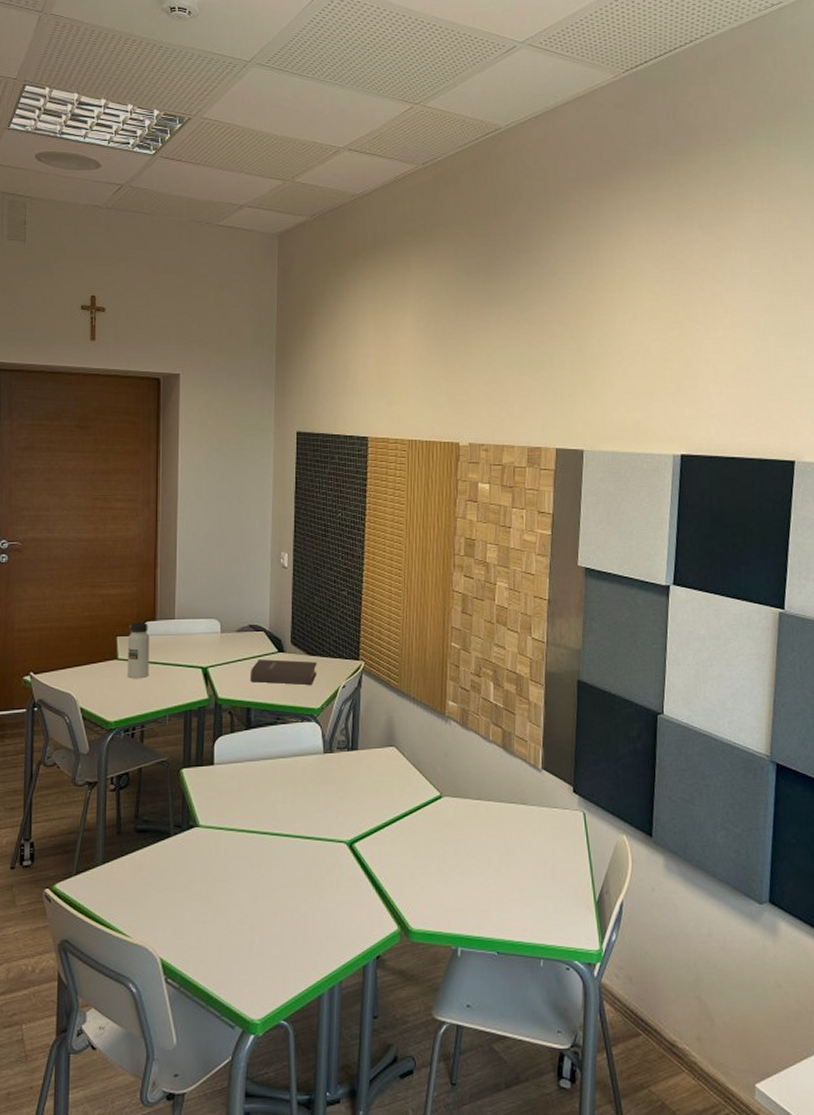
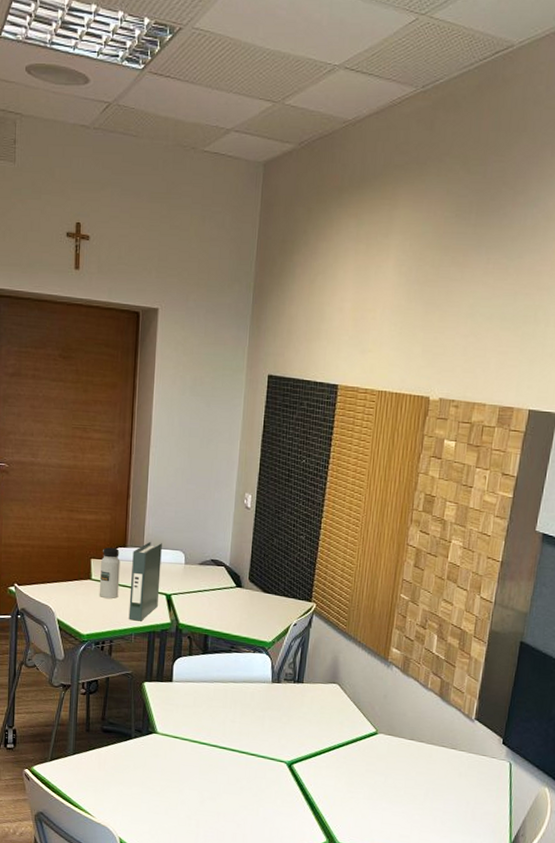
binder: none [161,611,195,700] -> present [128,541,162,621]
book: present [251,659,317,685] -> none [210,592,272,620]

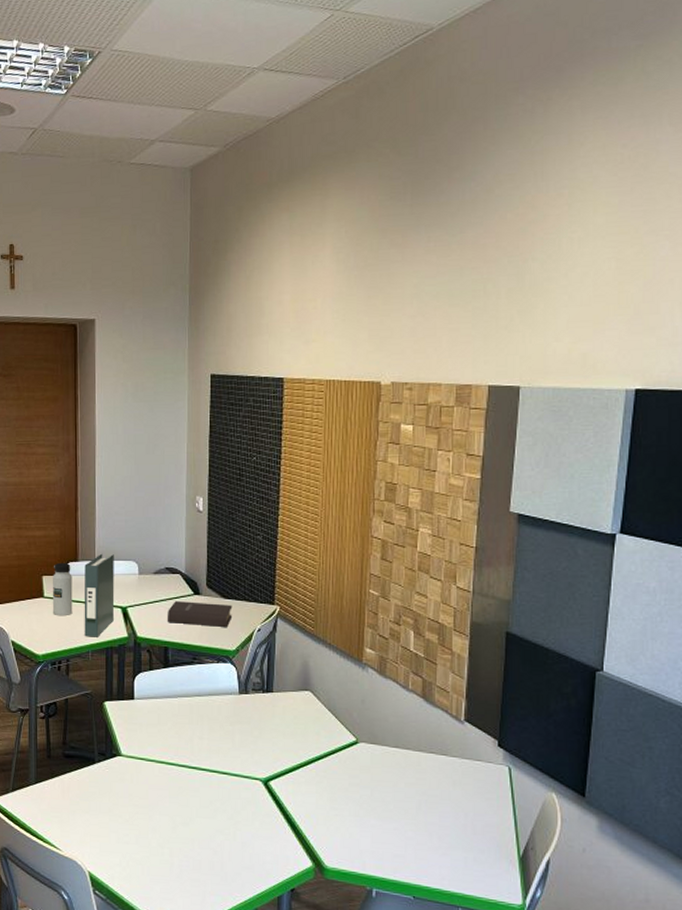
book: none [210,592,272,620] -> present [168,601,233,627]

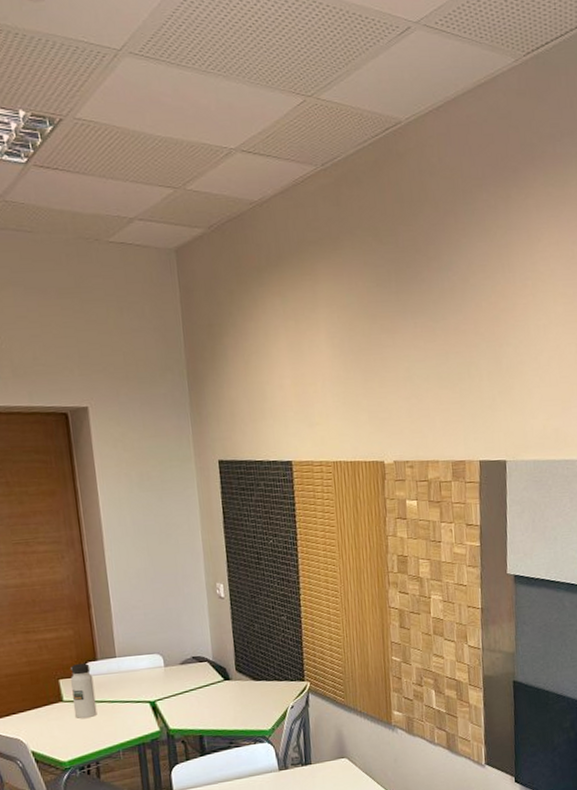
binder: present [84,553,115,637] -> none [105,649,143,737]
book: present [168,601,233,627] -> none [199,686,265,712]

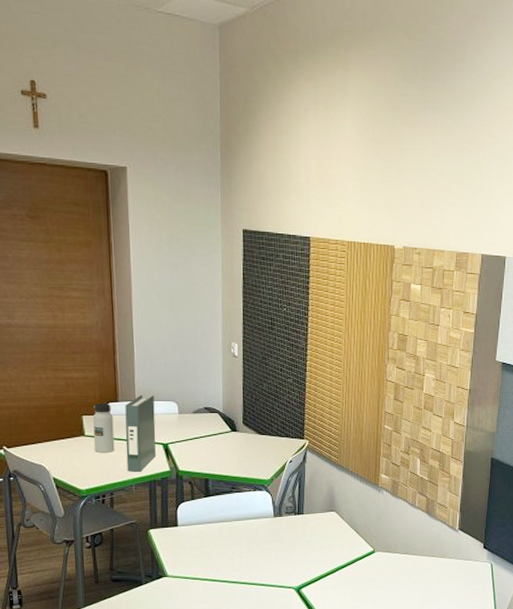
binder: none [105,649,143,737] -> present [125,394,156,472]

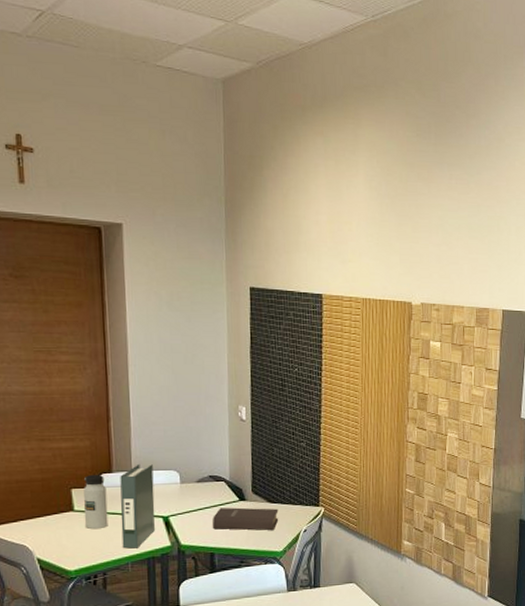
book: none [207,438,267,459] -> present [213,507,279,530]

